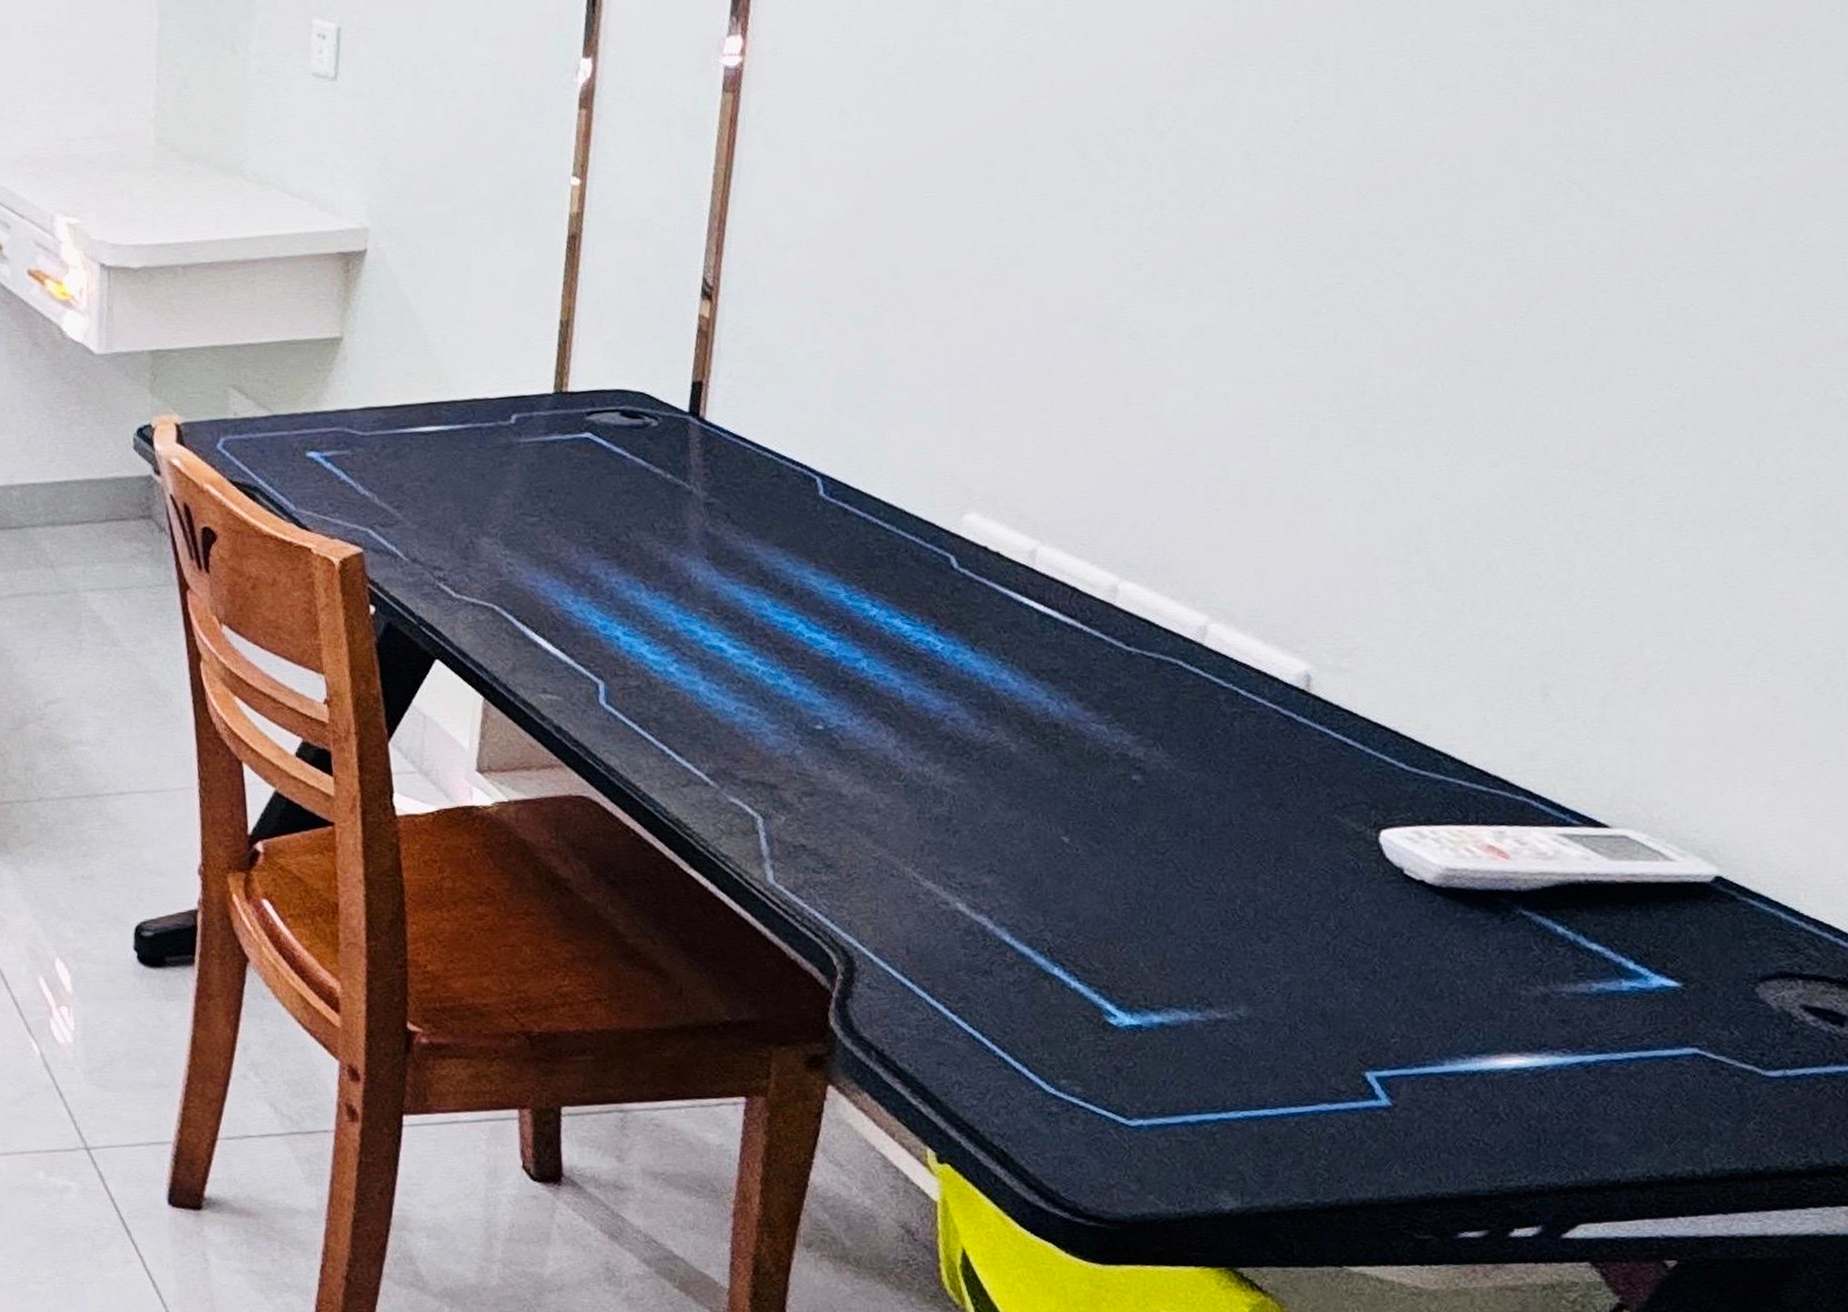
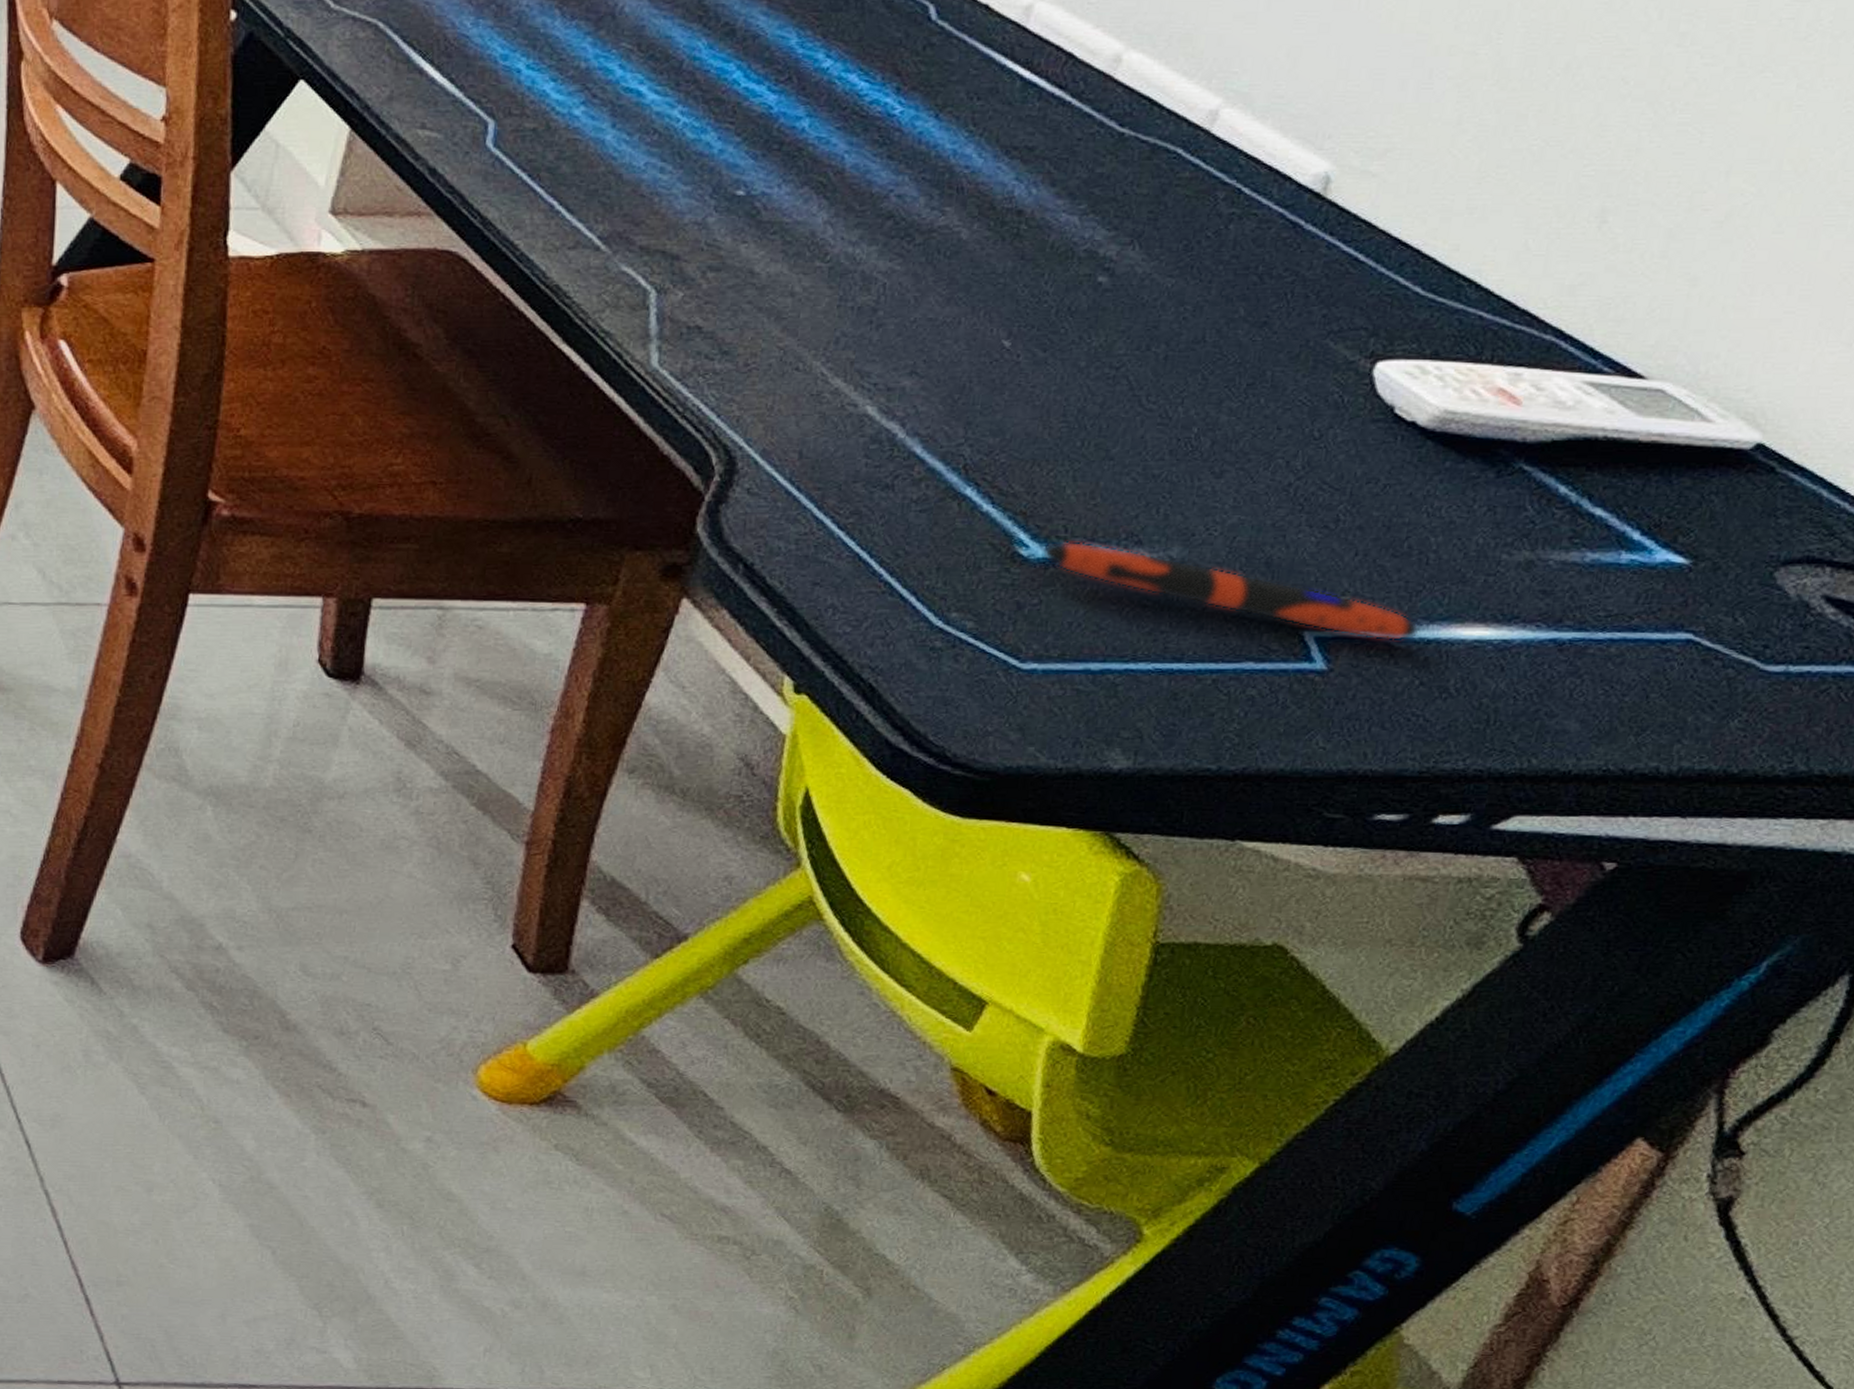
pen: none [1128,1008,1464,1076] -> present [1041,541,1420,642]

